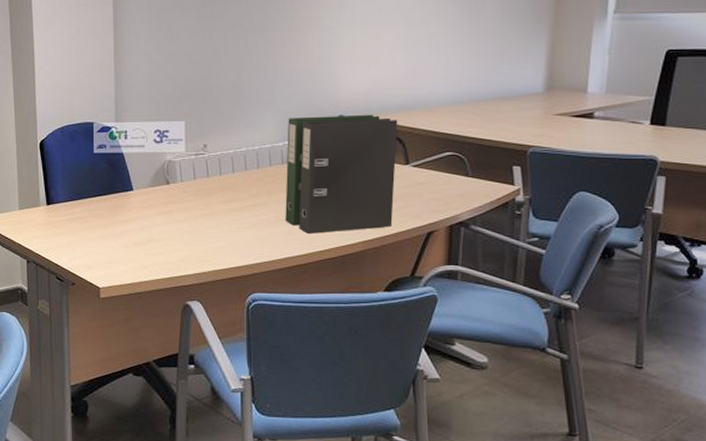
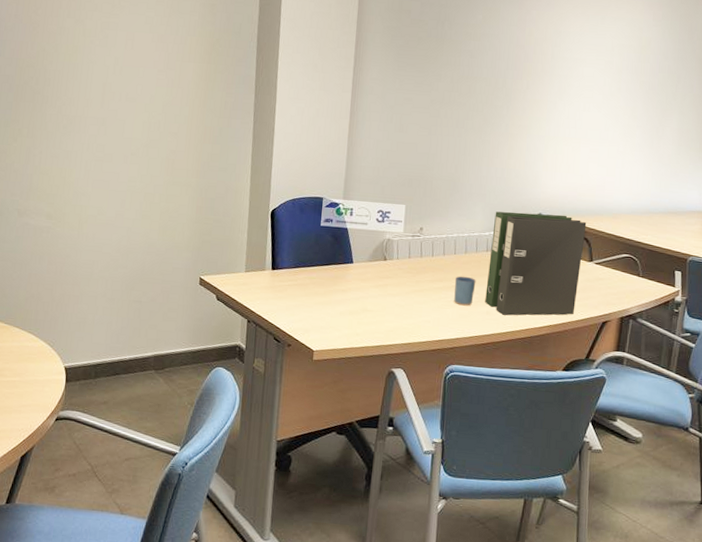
mug: none [248,194,273,227] -> present [454,276,476,306]

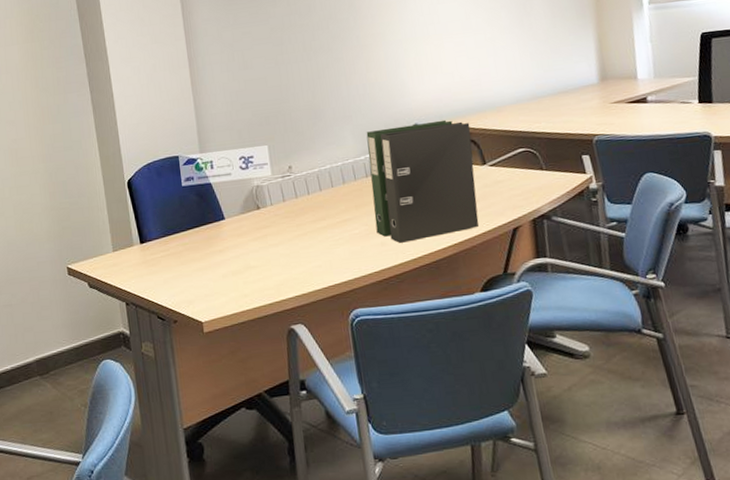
mug: present [454,276,476,306] -> none [338,208,364,242]

